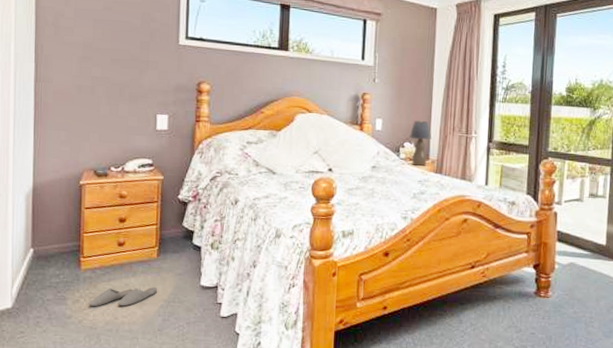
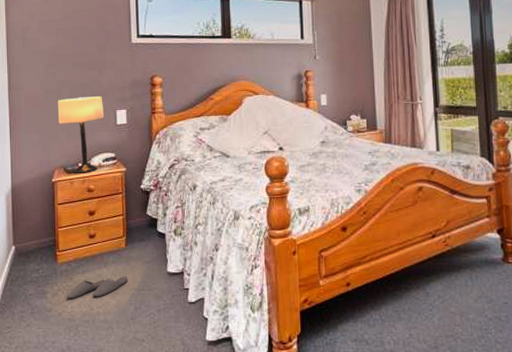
table lamp: none [90,95,143,178] -> present [57,96,105,173]
table lamp: present [409,120,432,166] -> none [354,91,378,137]

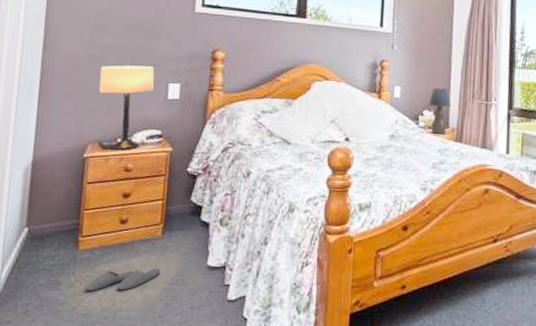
table lamp: none [354,91,378,137] -> present [428,87,452,134]

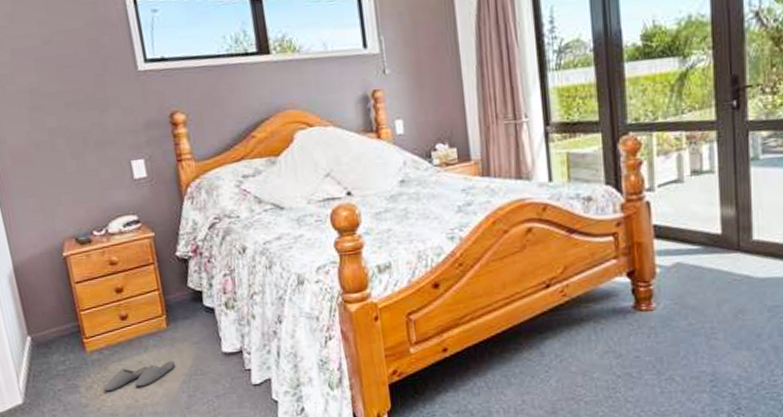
table lamp: present [98,64,155,150] -> none [52,144,118,244]
table lamp: present [428,87,452,134] -> none [440,112,471,171]

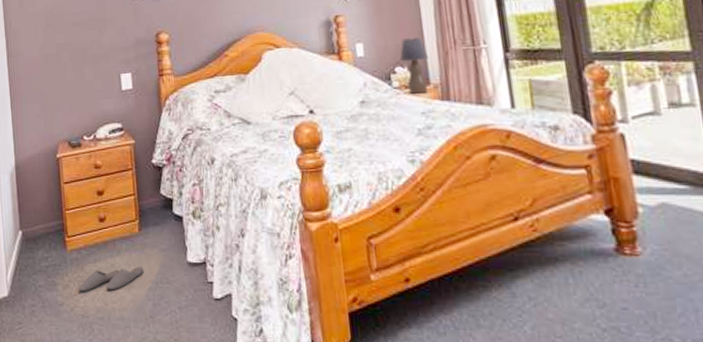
table lamp: none [440,112,471,171] -> present [399,37,429,94]

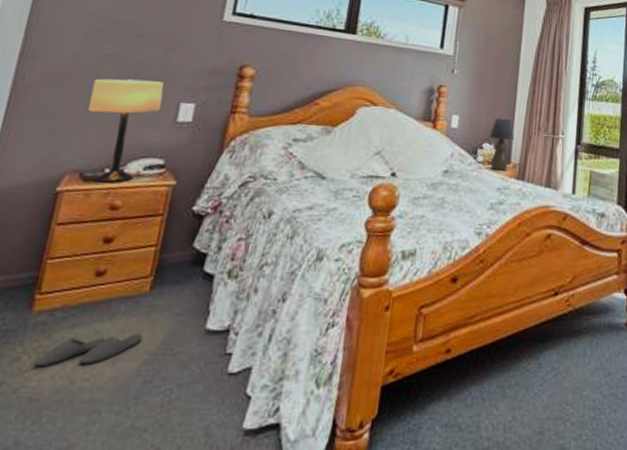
table lamp: none [57,59,108,148] -> present [87,78,164,183]

